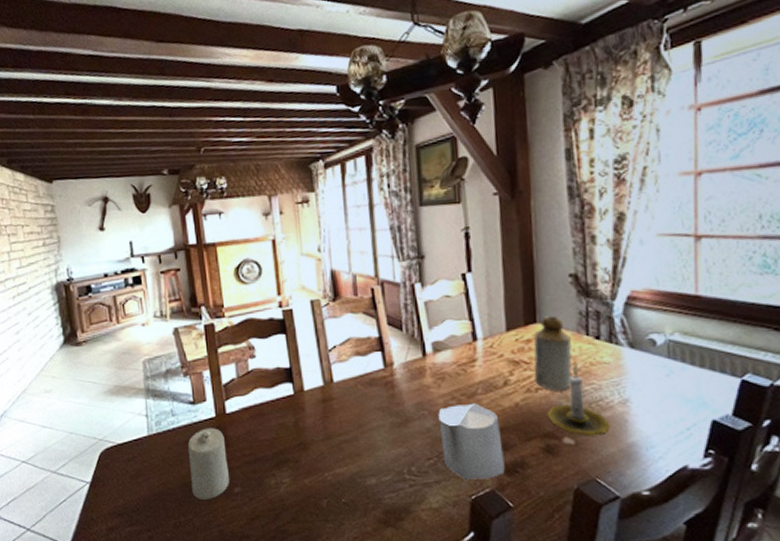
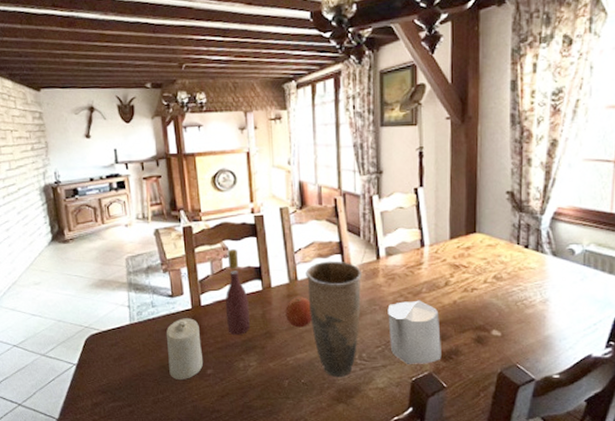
wine bottle: none [252,348,281,446] -> present [225,249,250,335]
fruit: none [321,401,352,438] -> present [285,297,313,328]
vase: none [342,359,407,497] -> present [305,261,362,378]
bottle: present [533,315,572,391] -> none [471,227,504,291]
candle holder: present [547,362,611,436] -> none [480,267,532,329]

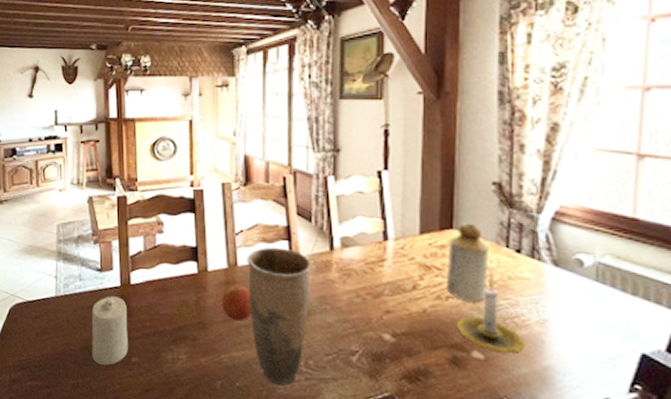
wine bottle: present [225,249,250,335] -> none [156,224,182,322]
candle: present [387,300,442,364] -> none [341,303,406,383]
bottle: none [471,227,504,291] -> present [446,223,488,302]
candle holder: none [480,267,532,329] -> present [456,274,525,354]

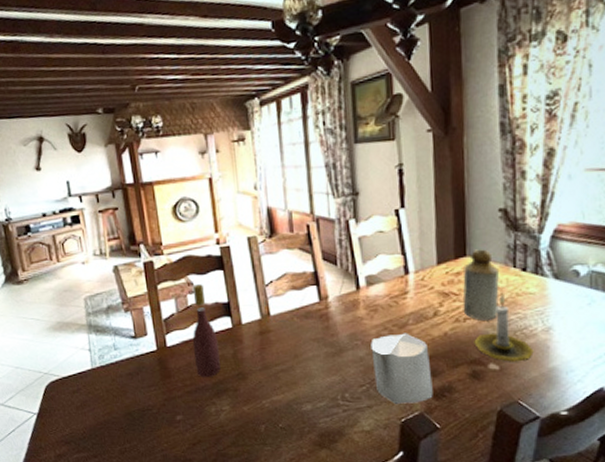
candle: present [91,296,129,366] -> none [130,360,172,427]
wine bottle: none [156,224,182,322] -> present [192,284,221,377]
fruit: present [222,285,252,322] -> none [258,333,289,368]
vase: present [247,247,311,387] -> none [278,293,341,421]
candle: none [341,303,406,383] -> present [371,333,433,404]

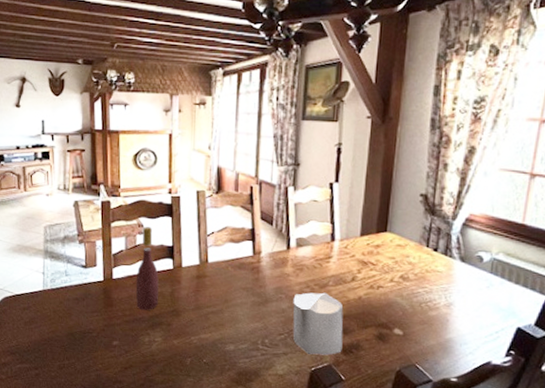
bottle: present [462,249,499,321] -> none [378,227,413,290]
candle holder: present [474,293,534,362] -> none [384,268,435,330]

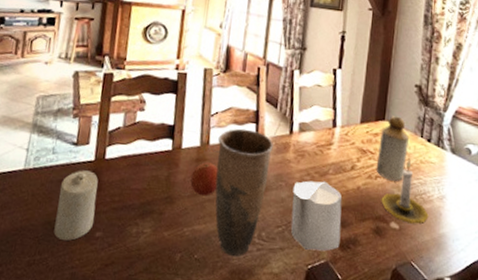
candle: none [76,289,111,349] -> present [54,170,99,241]
wine bottle: present [136,227,159,310] -> none [127,103,156,196]
fruit: none [193,278,219,309] -> present [190,162,218,196]
vase: none [216,246,271,361] -> present [215,128,273,257]
bottle: none [378,227,413,290] -> present [376,116,409,181]
candle holder: none [384,268,435,330] -> present [381,158,429,224]

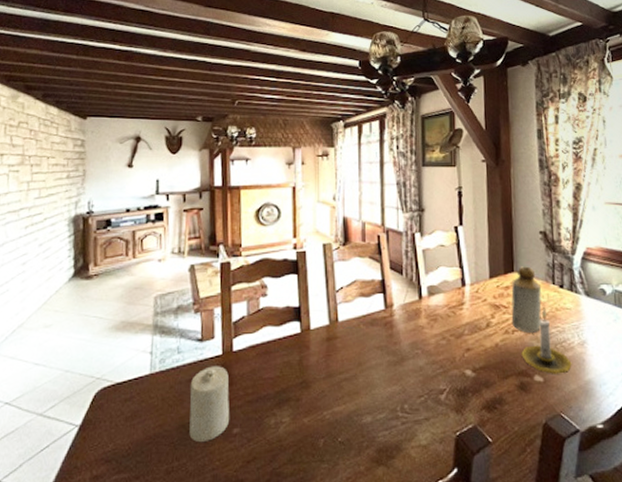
fruit: present [190,162,218,196] -> none [324,340,353,376]
vase: present [215,128,273,257] -> none [347,300,404,435]
candle: present [291,180,342,252] -> none [430,343,486,416]

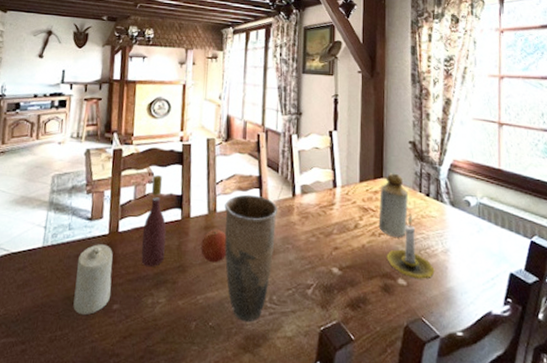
wine bottle: none [259,287,285,385] -> present [141,175,166,266]
fruit: none [324,340,353,376] -> present [201,229,227,263]
vase: none [347,300,404,435] -> present [224,194,277,323]

